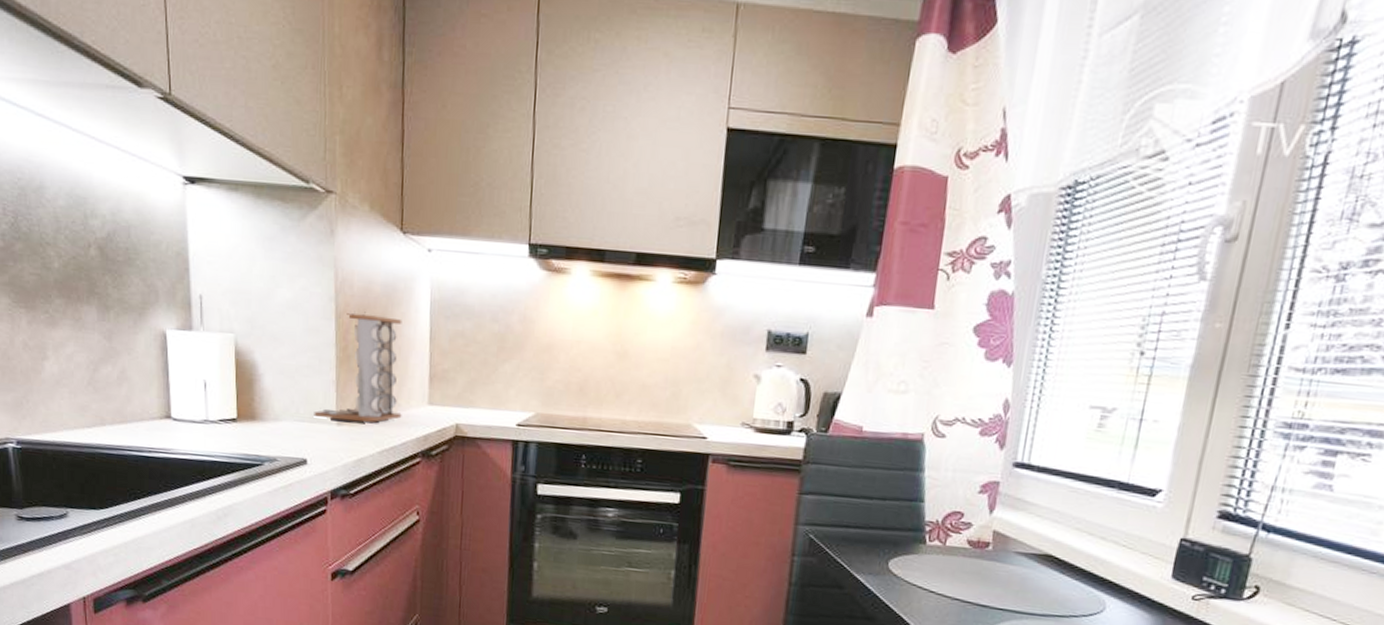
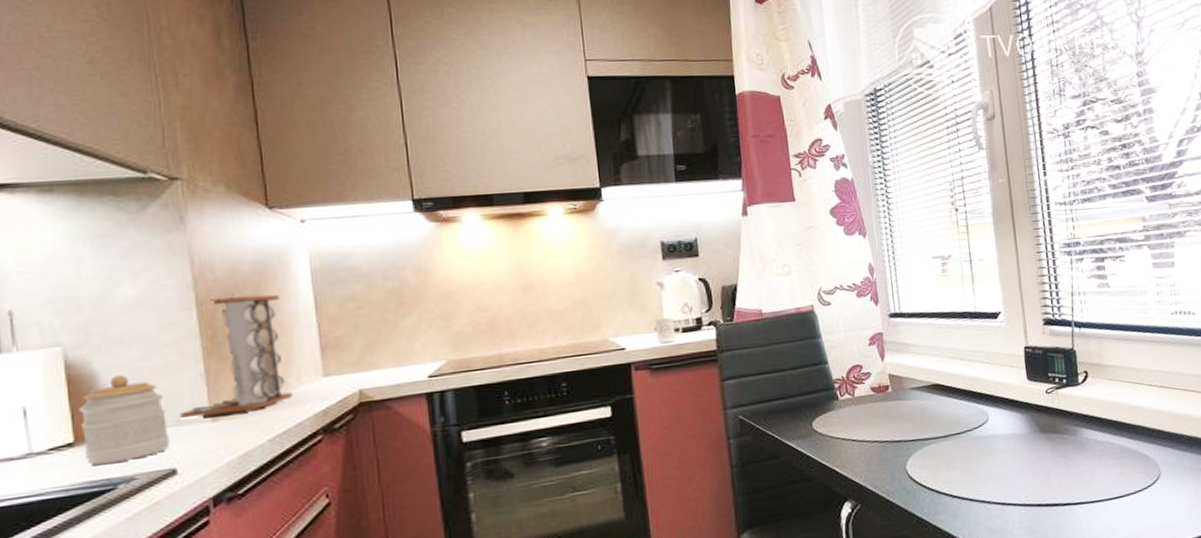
jar: none [242,368,305,444] -> present [79,375,170,465]
mug: none [741,414,772,441] -> present [655,318,683,343]

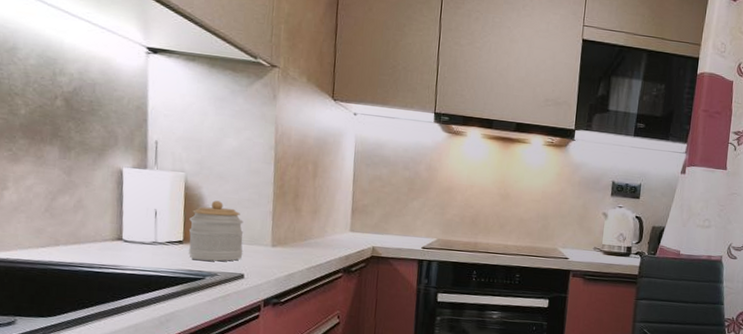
spice rack: present [180,294,293,419] -> none [252,158,331,246]
mug: present [655,318,683,343] -> none [594,241,616,261]

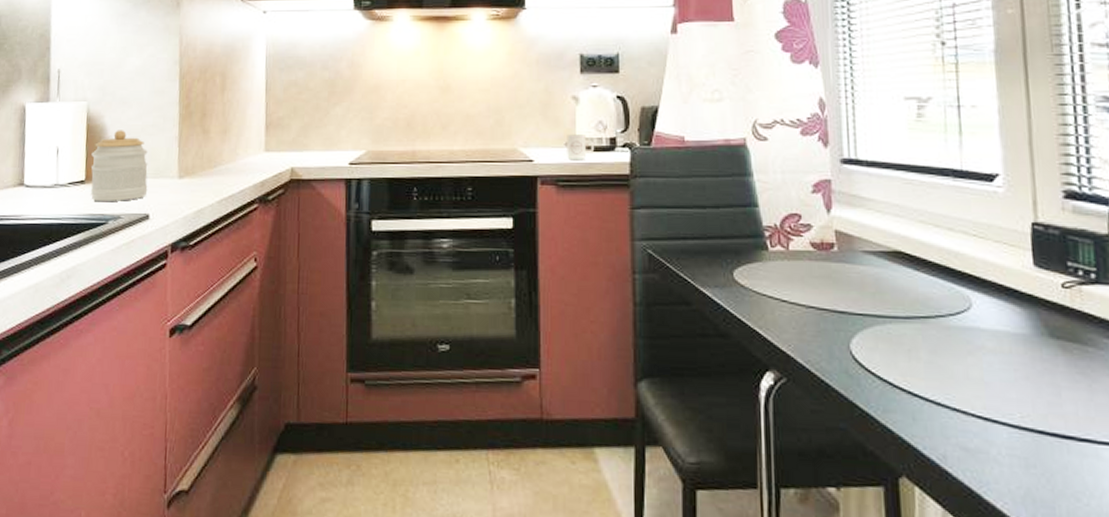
mug: none [594,241,616,261] -> present [567,134,595,159]

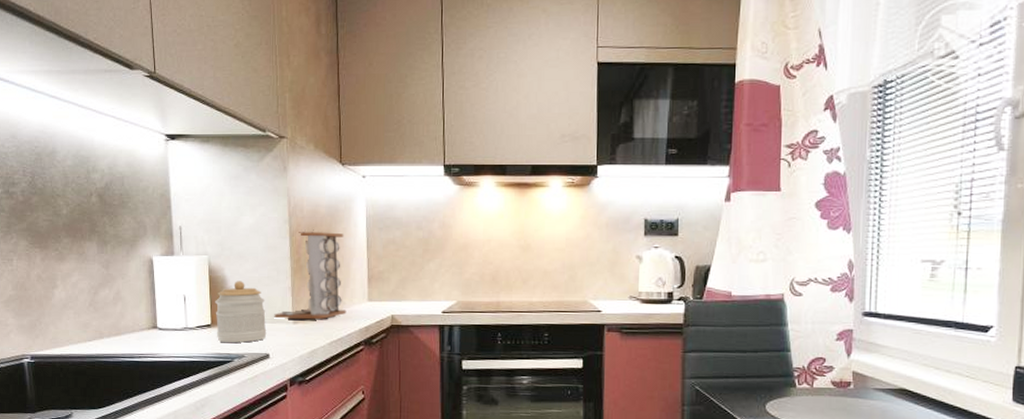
spice rack: none [157,71,240,175] -> present [274,229,347,321]
mug: present [567,134,595,159] -> none [630,289,655,310]

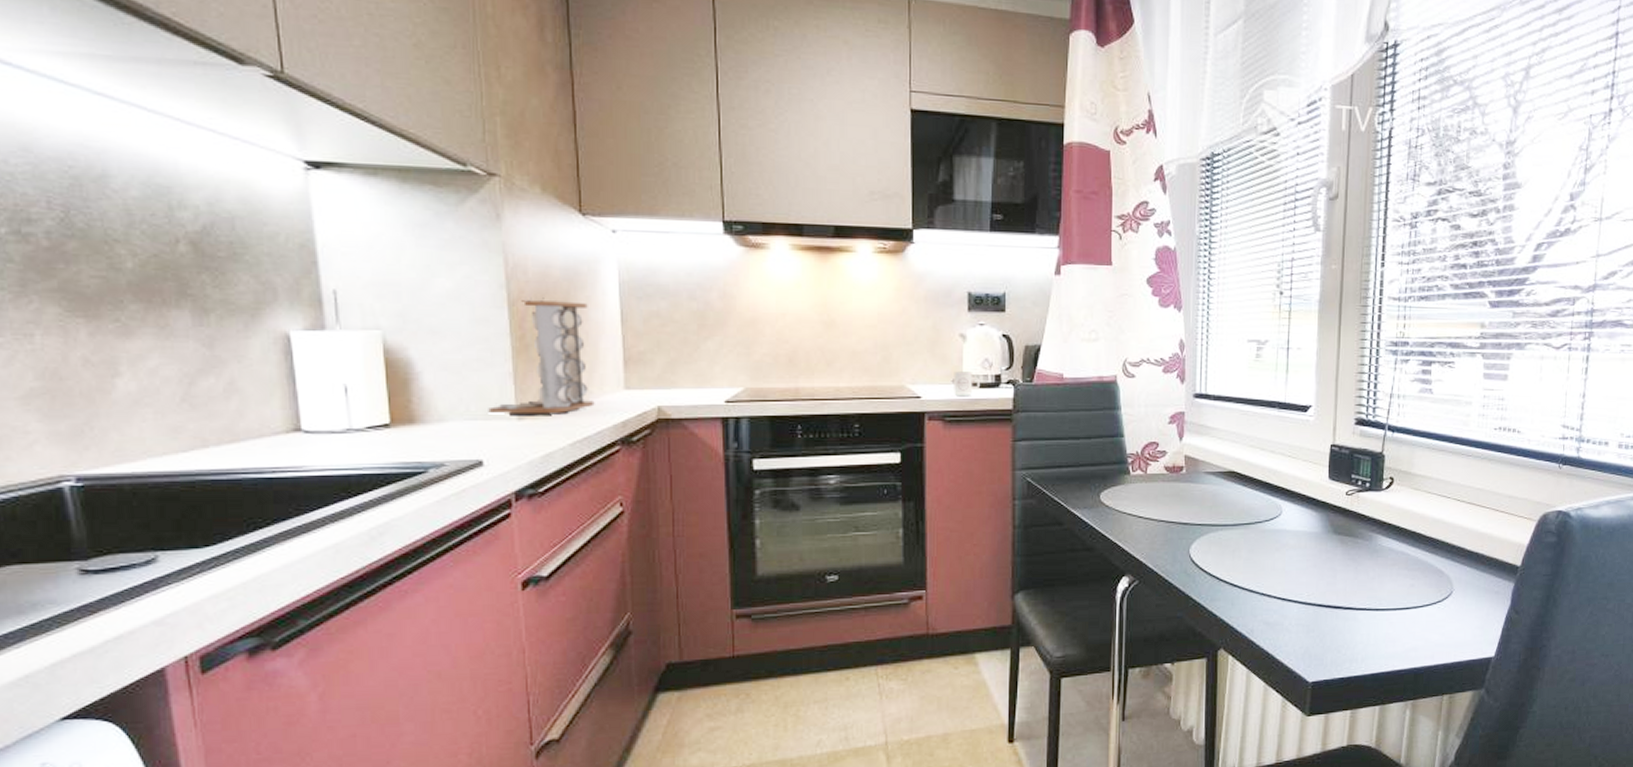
jar: present [215,281,267,343] -> none [395,364,478,447]
mug: none [630,289,655,310] -> present [954,371,981,396]

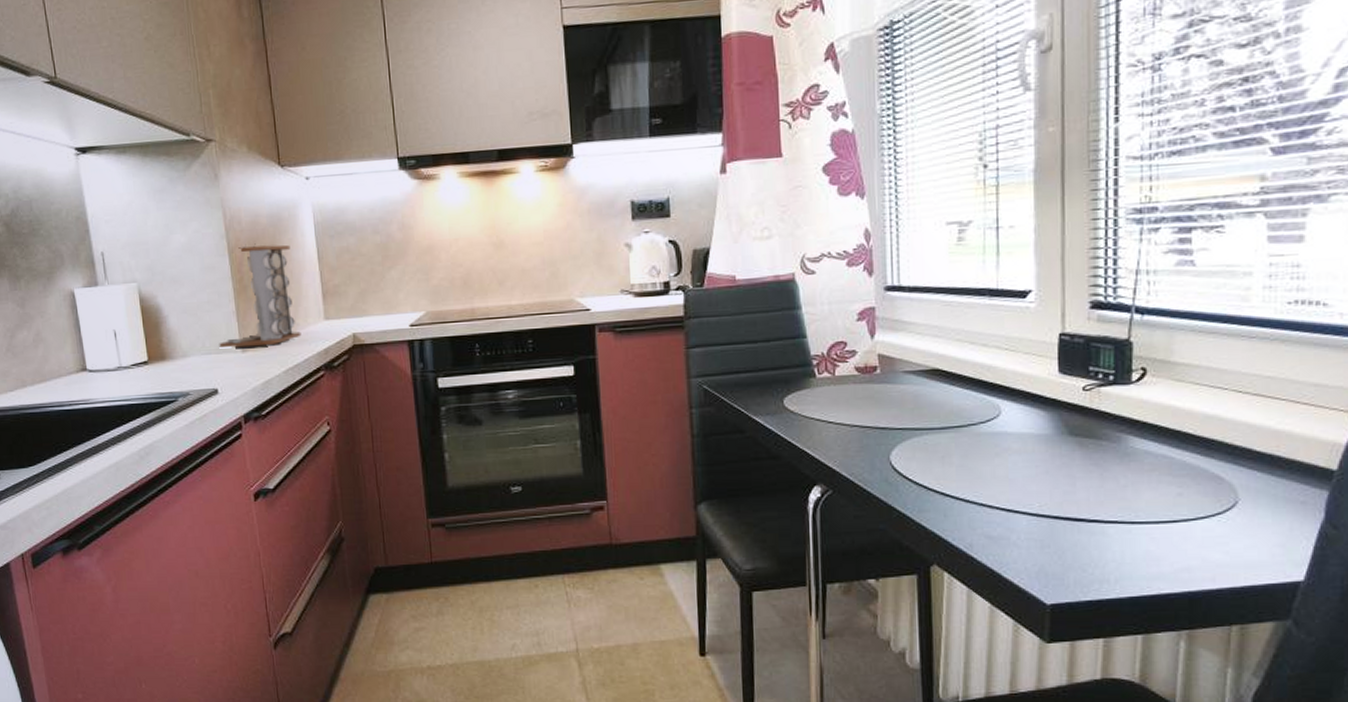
mug: present [954,371,981,396] -> none [621,280,650,306]

